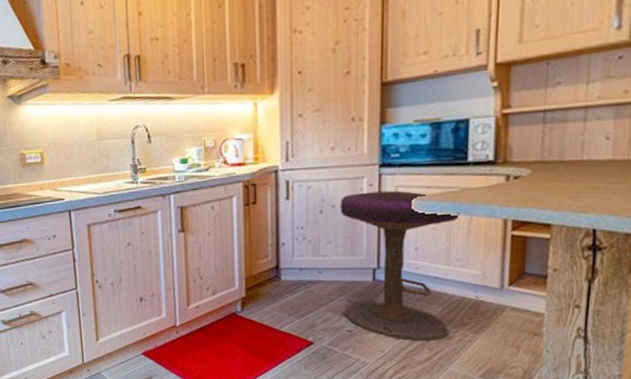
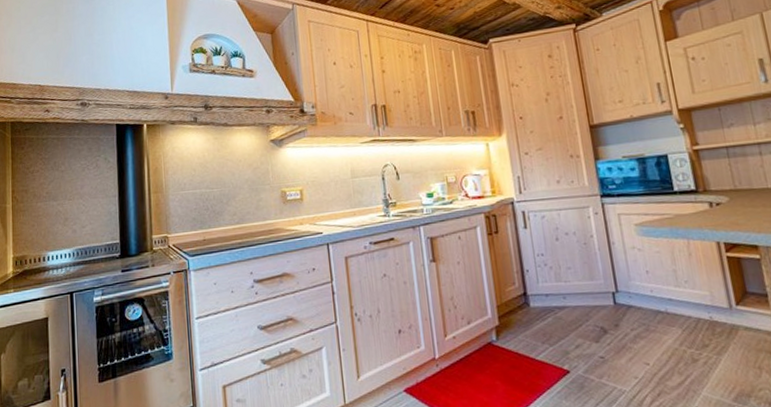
stool: present [340,190,460,341] -> none [572,218,694,365]

